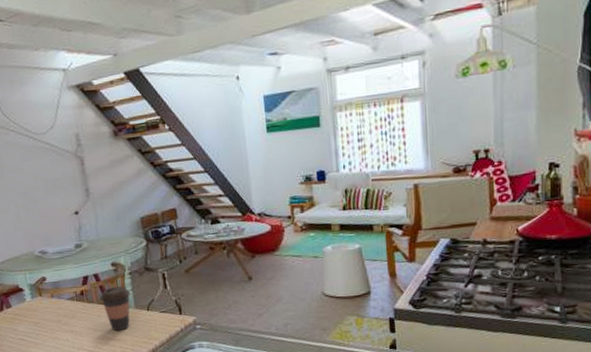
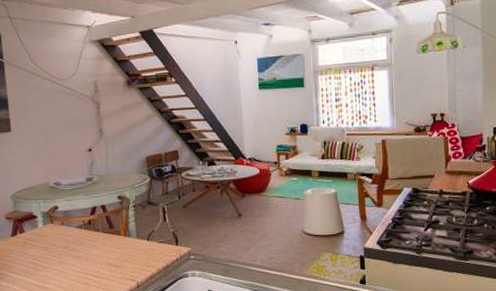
coffee cup: present [99,286,131,331] -> none [105,217,134,258]

